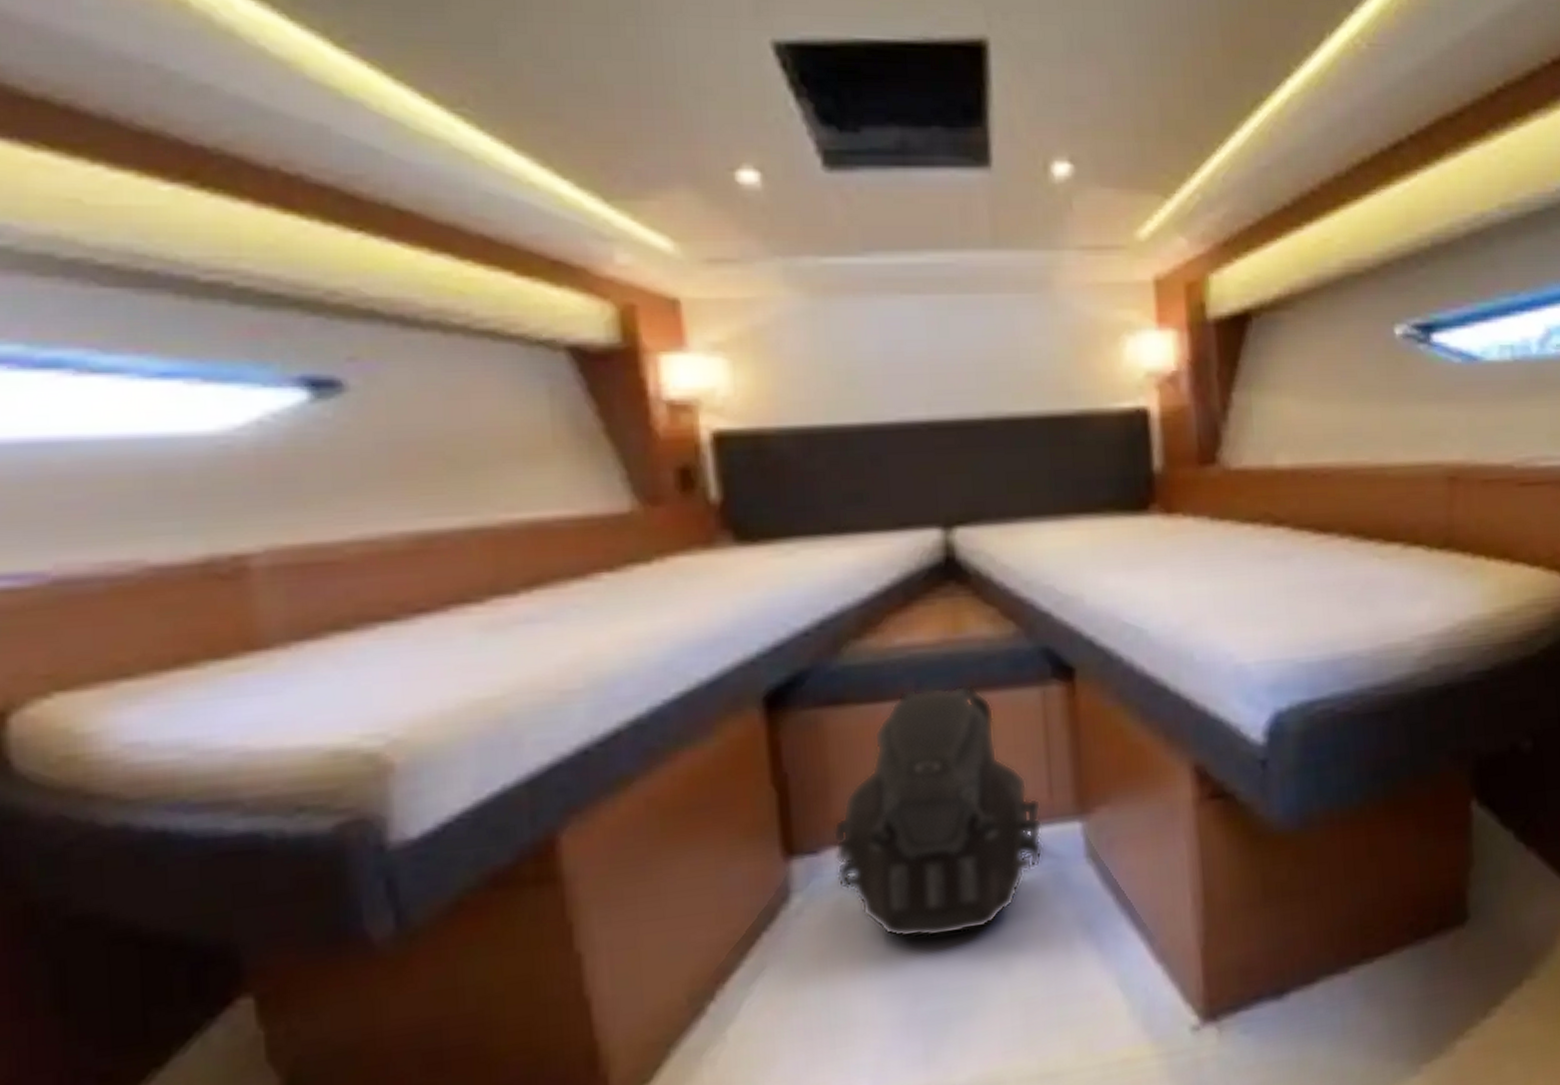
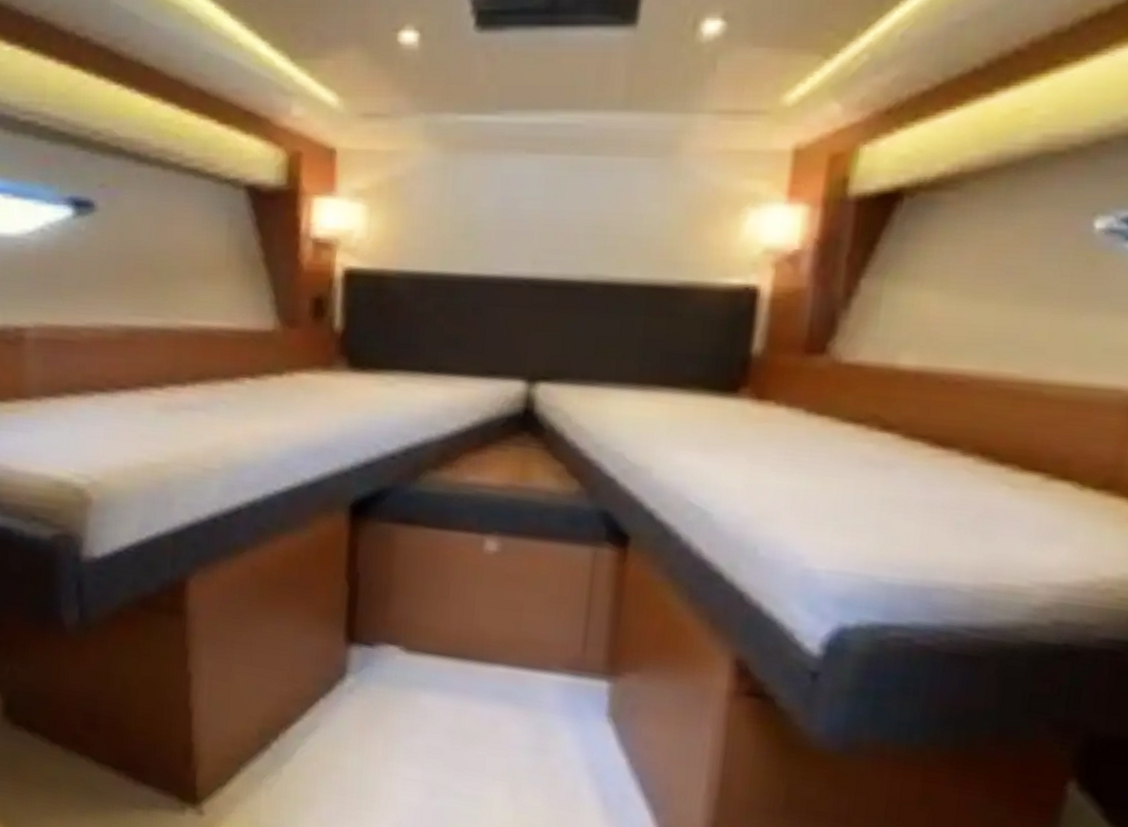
backpack: present [834,683,1044,939] -> none [384,523,574,751]

